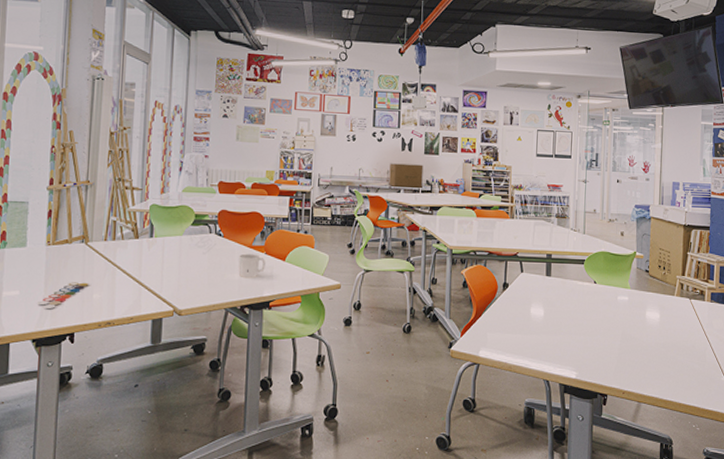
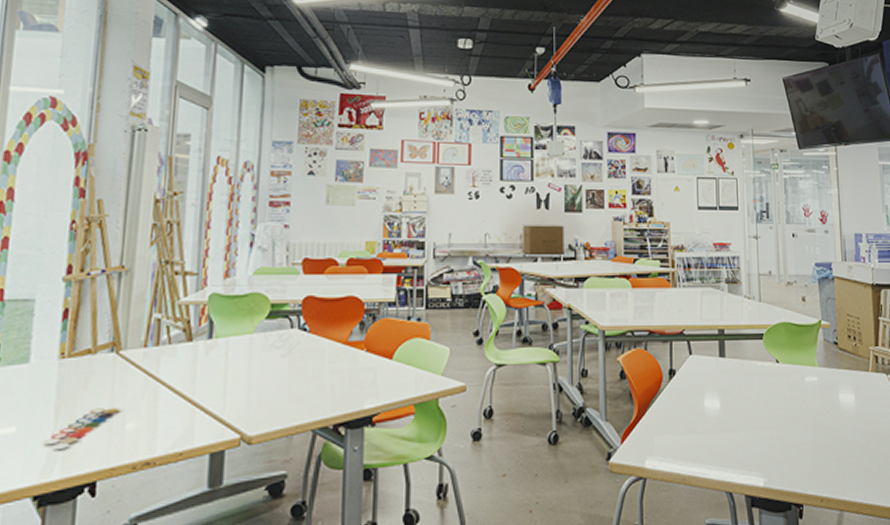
mug: present [238,253,265,279] -> none [330,352,366,387]

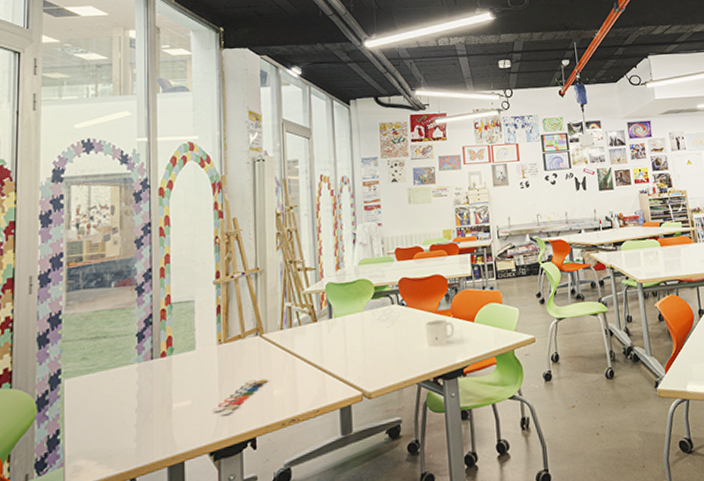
mug: none [330,352,366,387] -> present [425,319,454,347]
box: present [523,225,564,256] -> none [567,201,603,229]

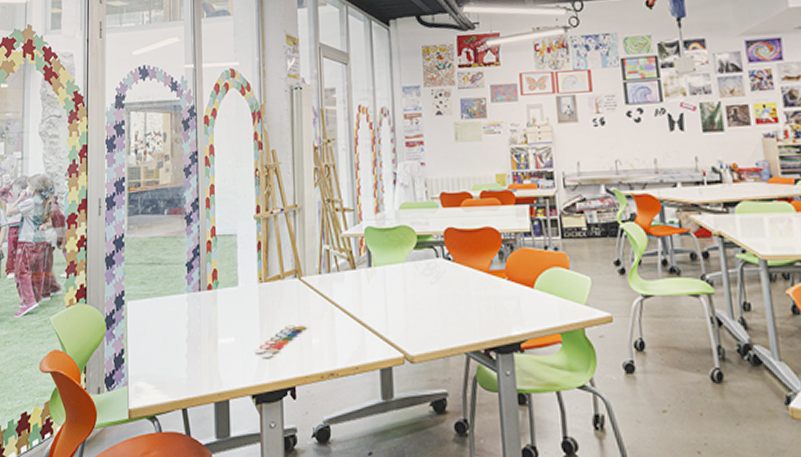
mug: present [425,319,454,347] -> none [475,281,510,313]

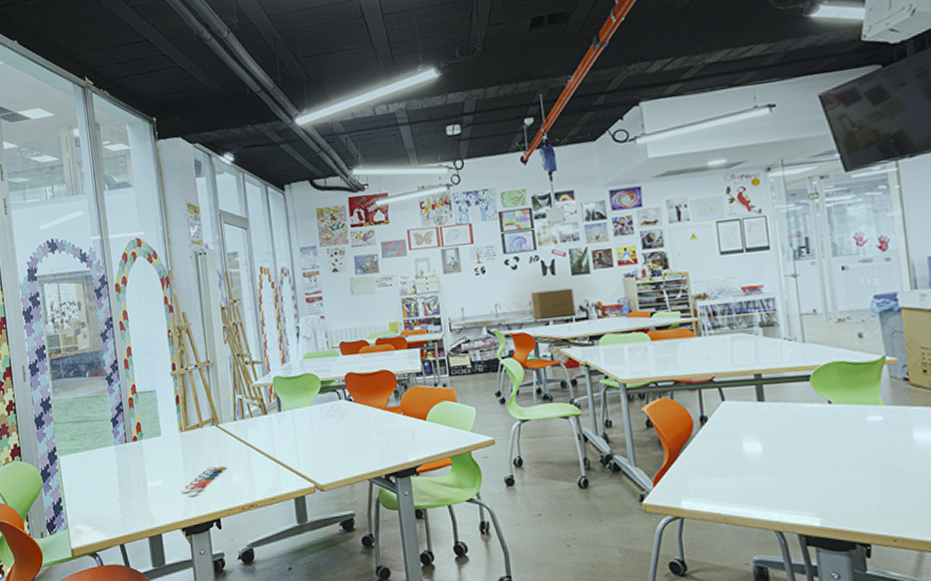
box: none [656,146,708,181] -> present [531,288,576,320]

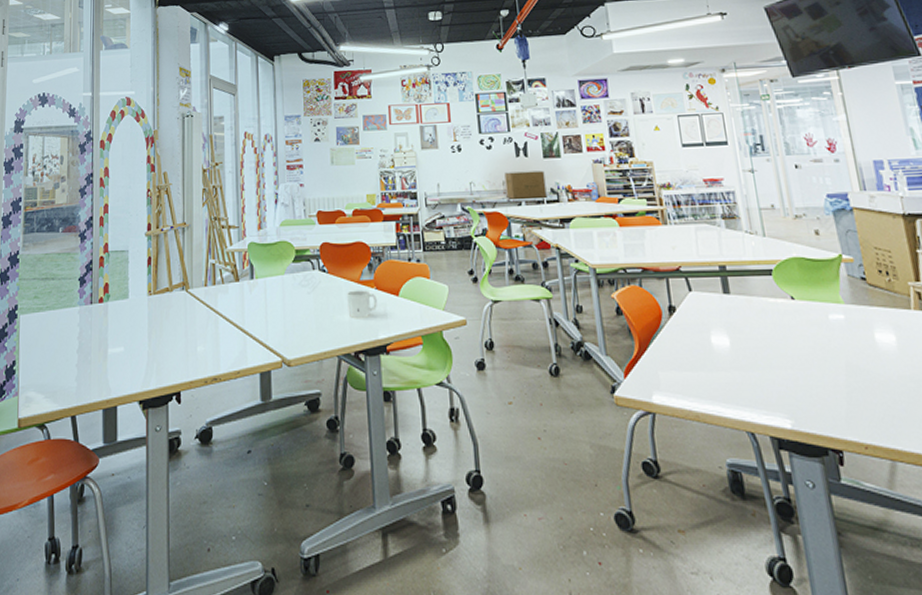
paint palette: present [179,466,226,497] -> none [141,334,192,366]
mug: none [374,416,405,444] -> present [347,290,377,319]

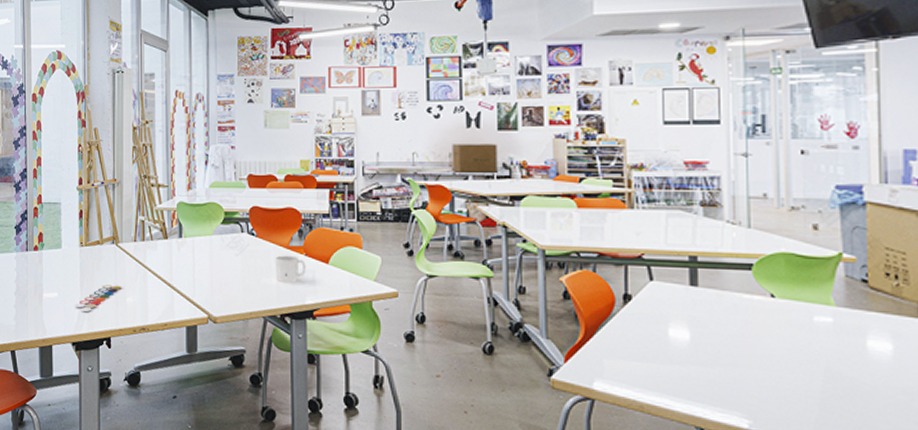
paint palette: none [141,334,192,366] -> present [74,284,122,313]

